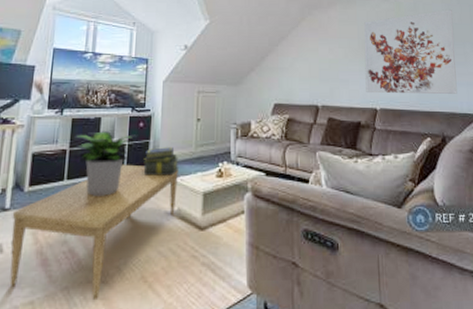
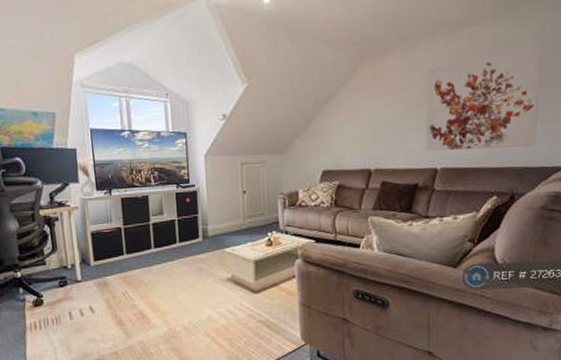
coffee table: present [9,164,179,301] -> none [84,238,230,351]
potted plant: present [67,131,138,196] -> none [121,208,186,267]
stack of books: present [143,147,180,176] -> none [194,220,230,248]

